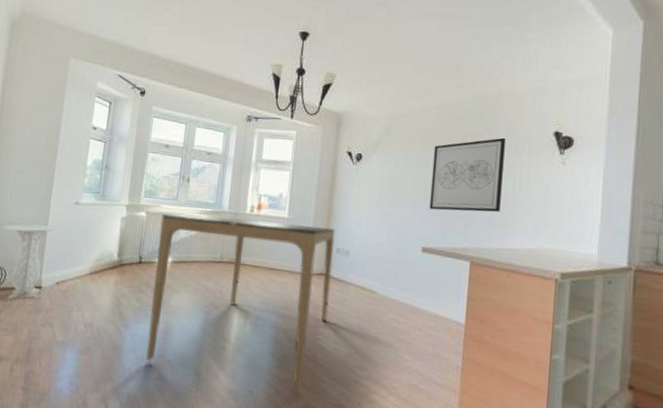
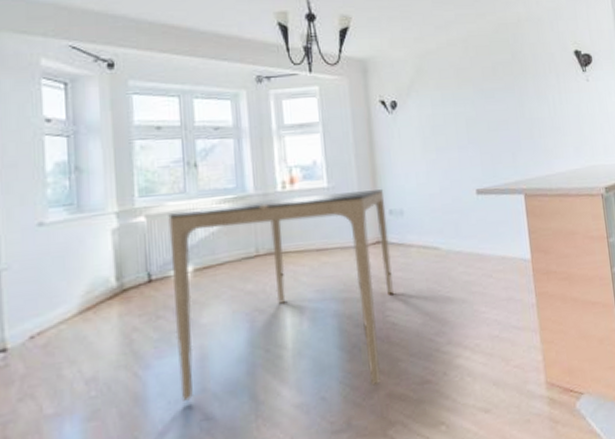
wall art: present [429,137,505,212] -> none [468,63,541,148]

